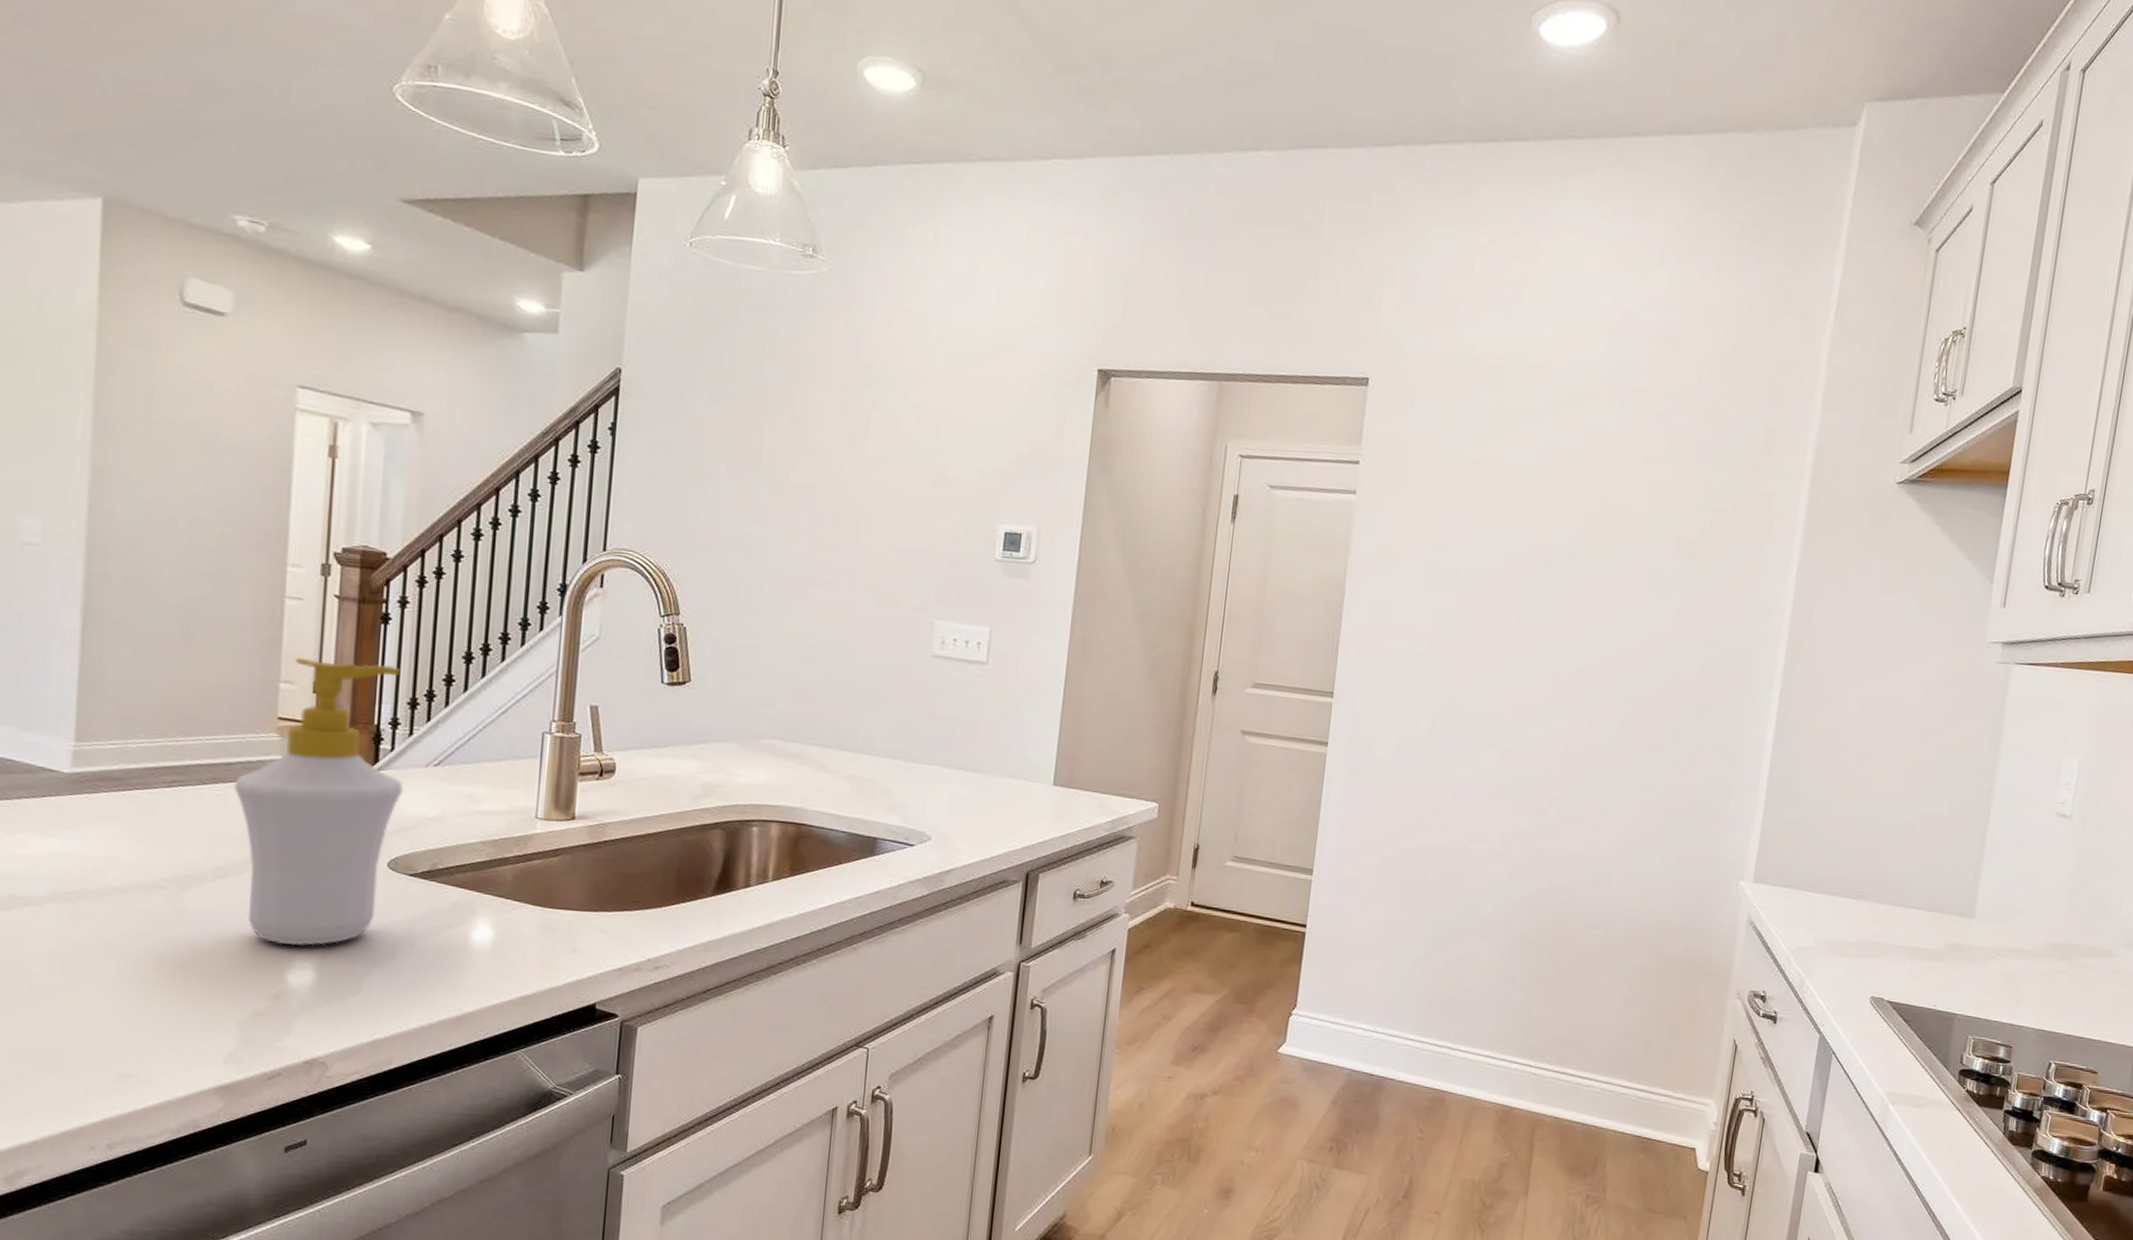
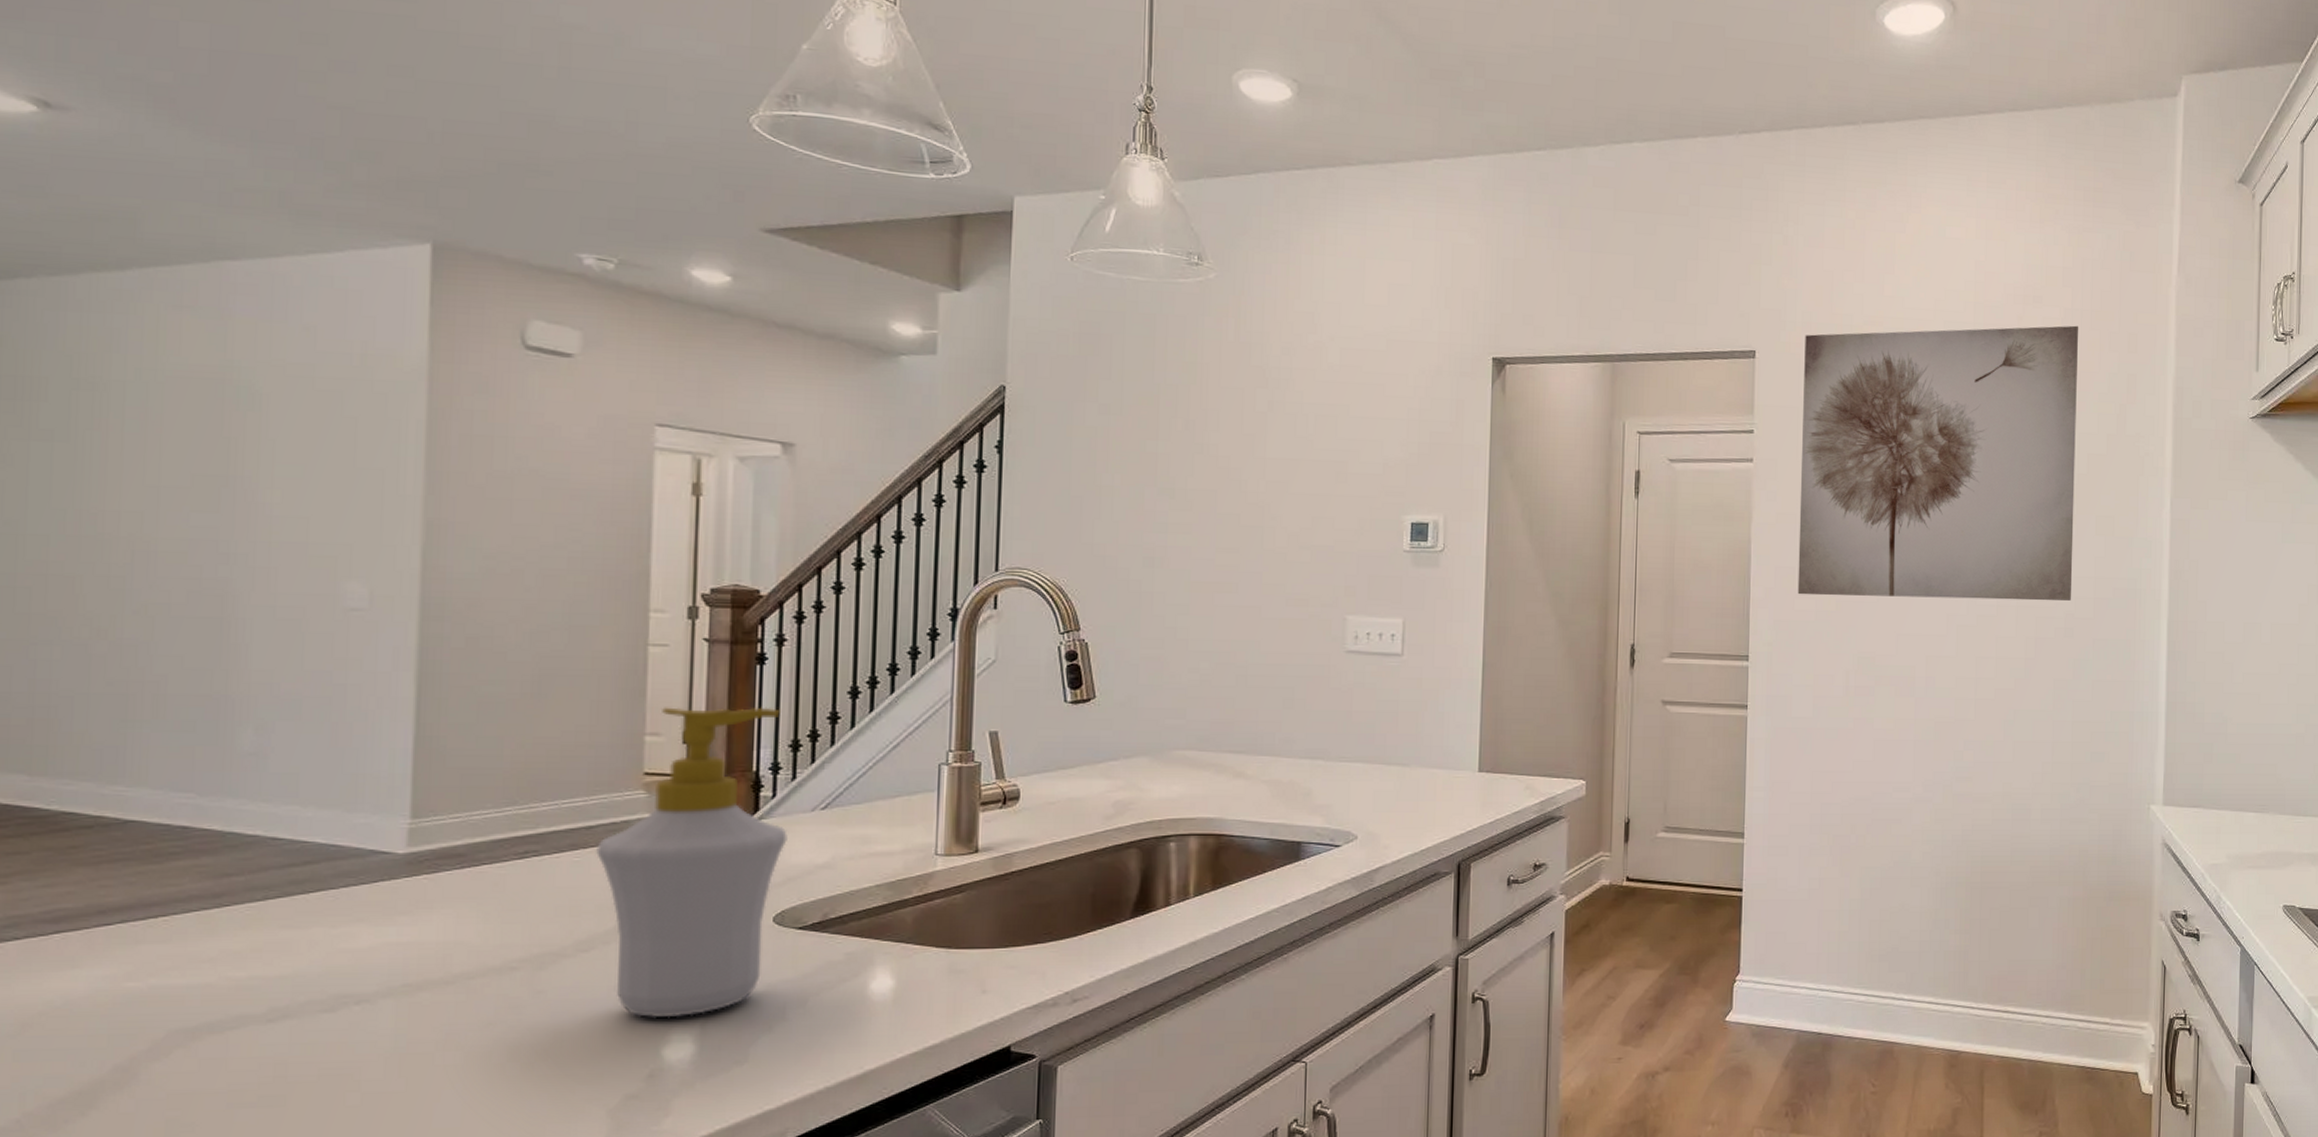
wall art: none [1390,364,1718,662] -> present [1797,325,2079,601]

